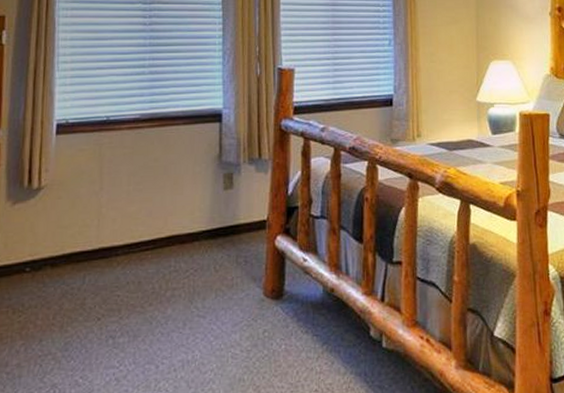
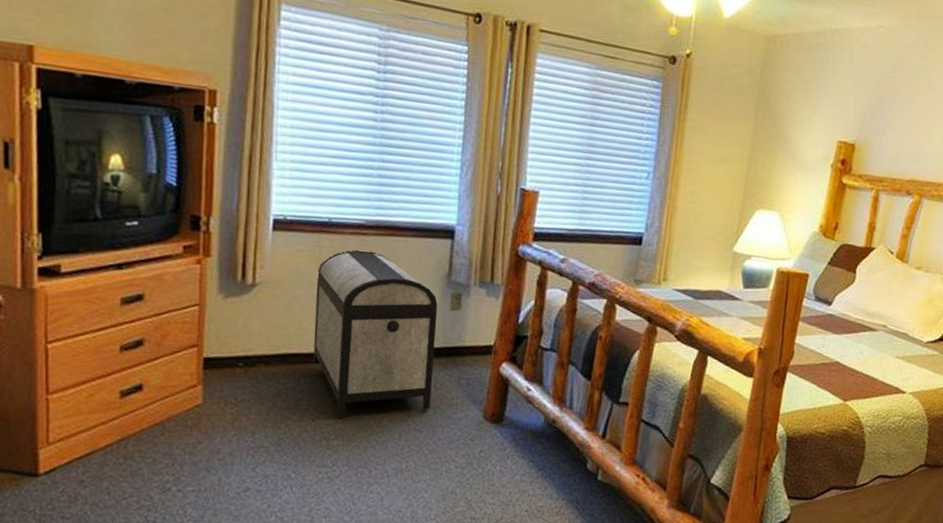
storage chest: none [96,143,212,314] -> present [313,249,438,418]

